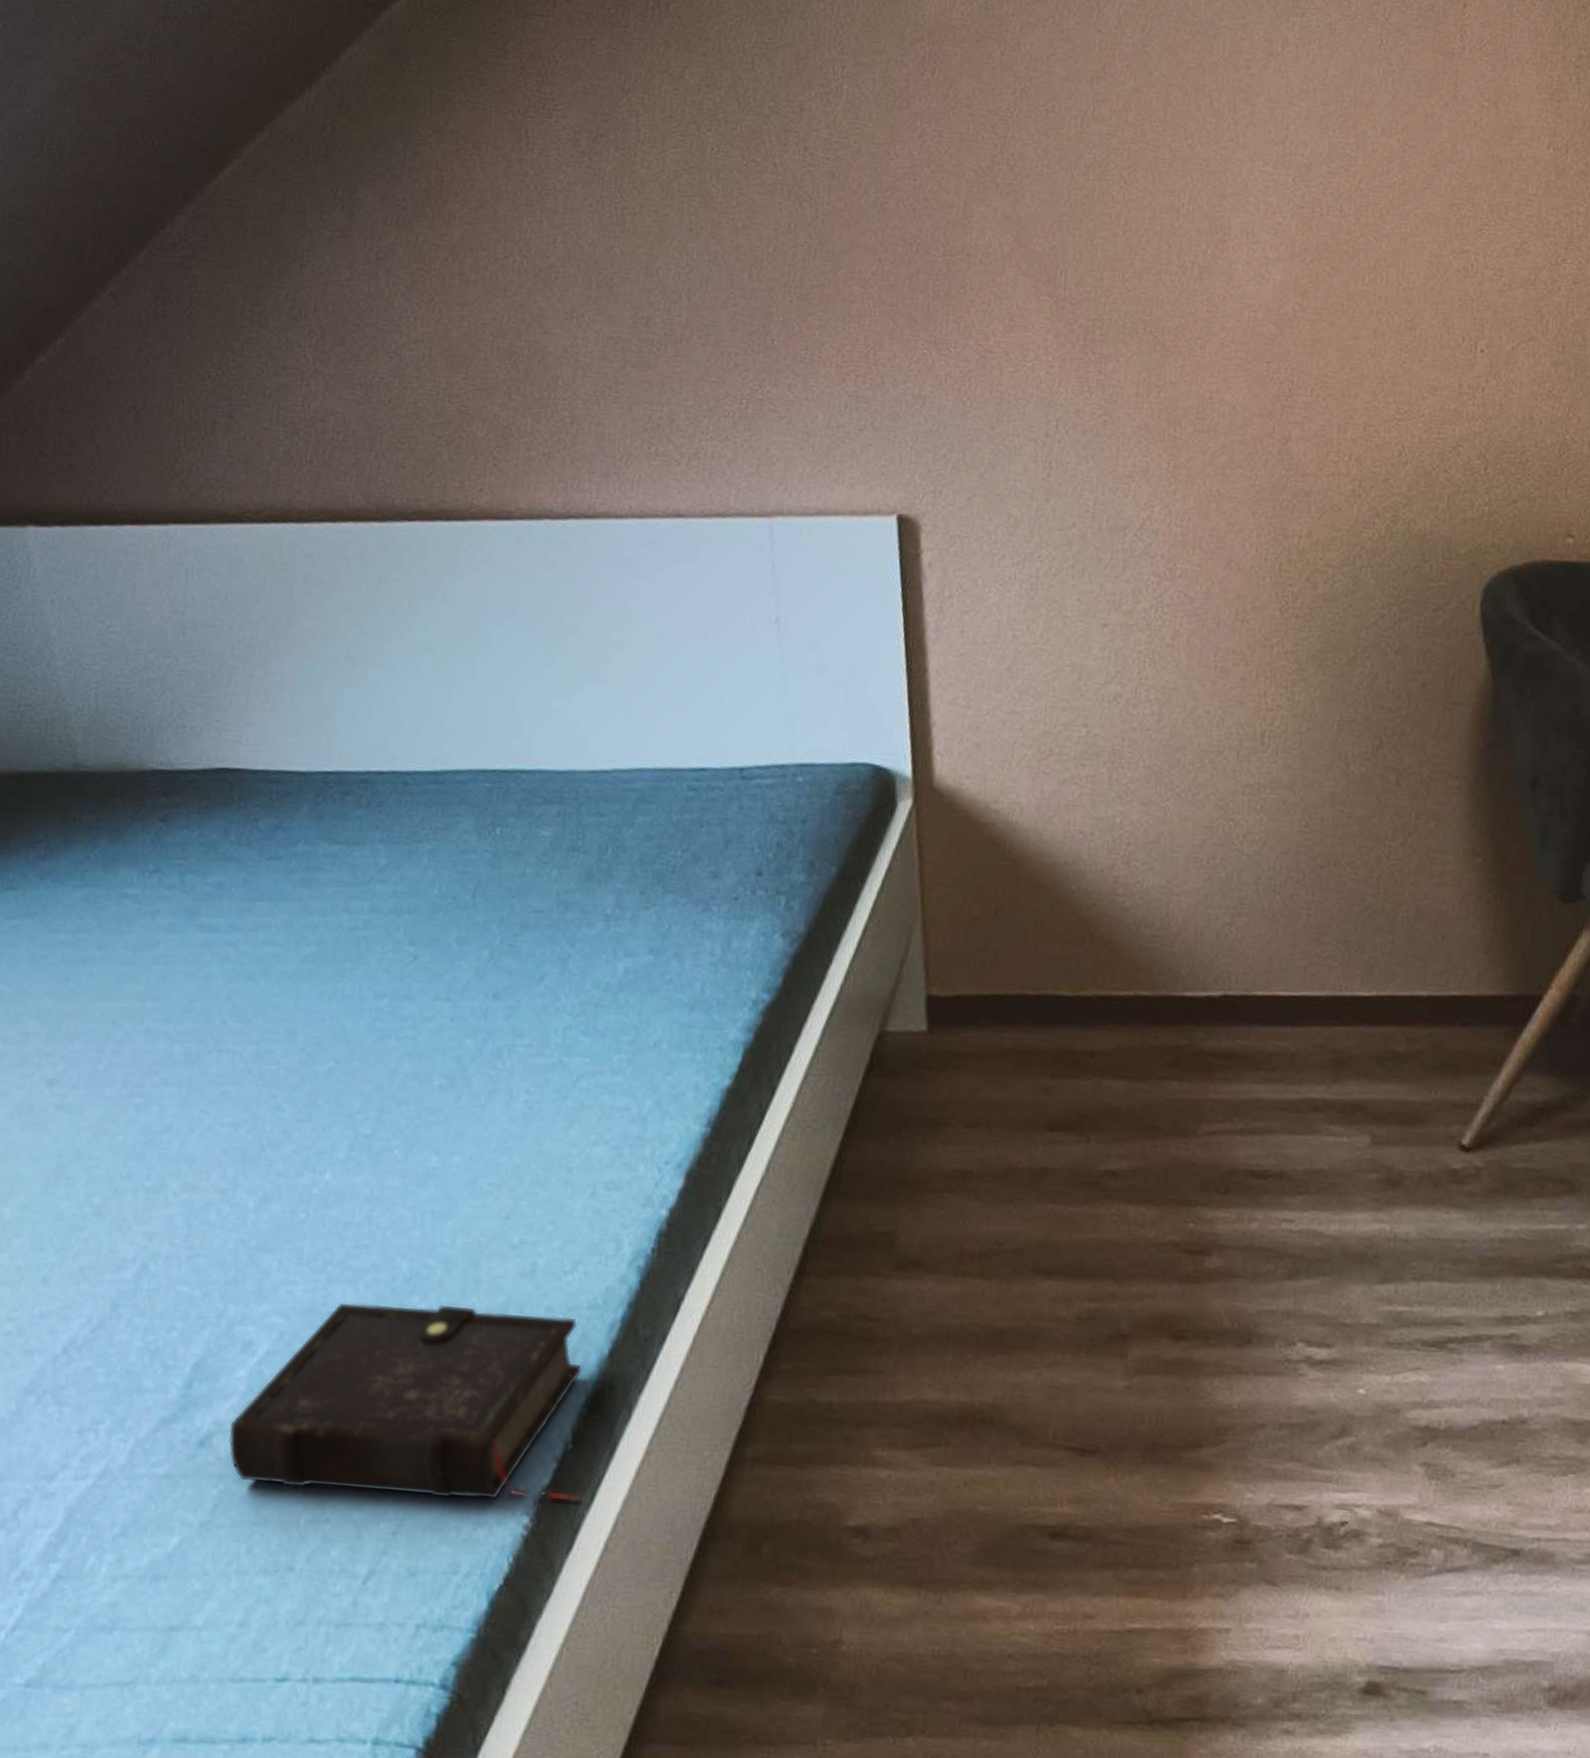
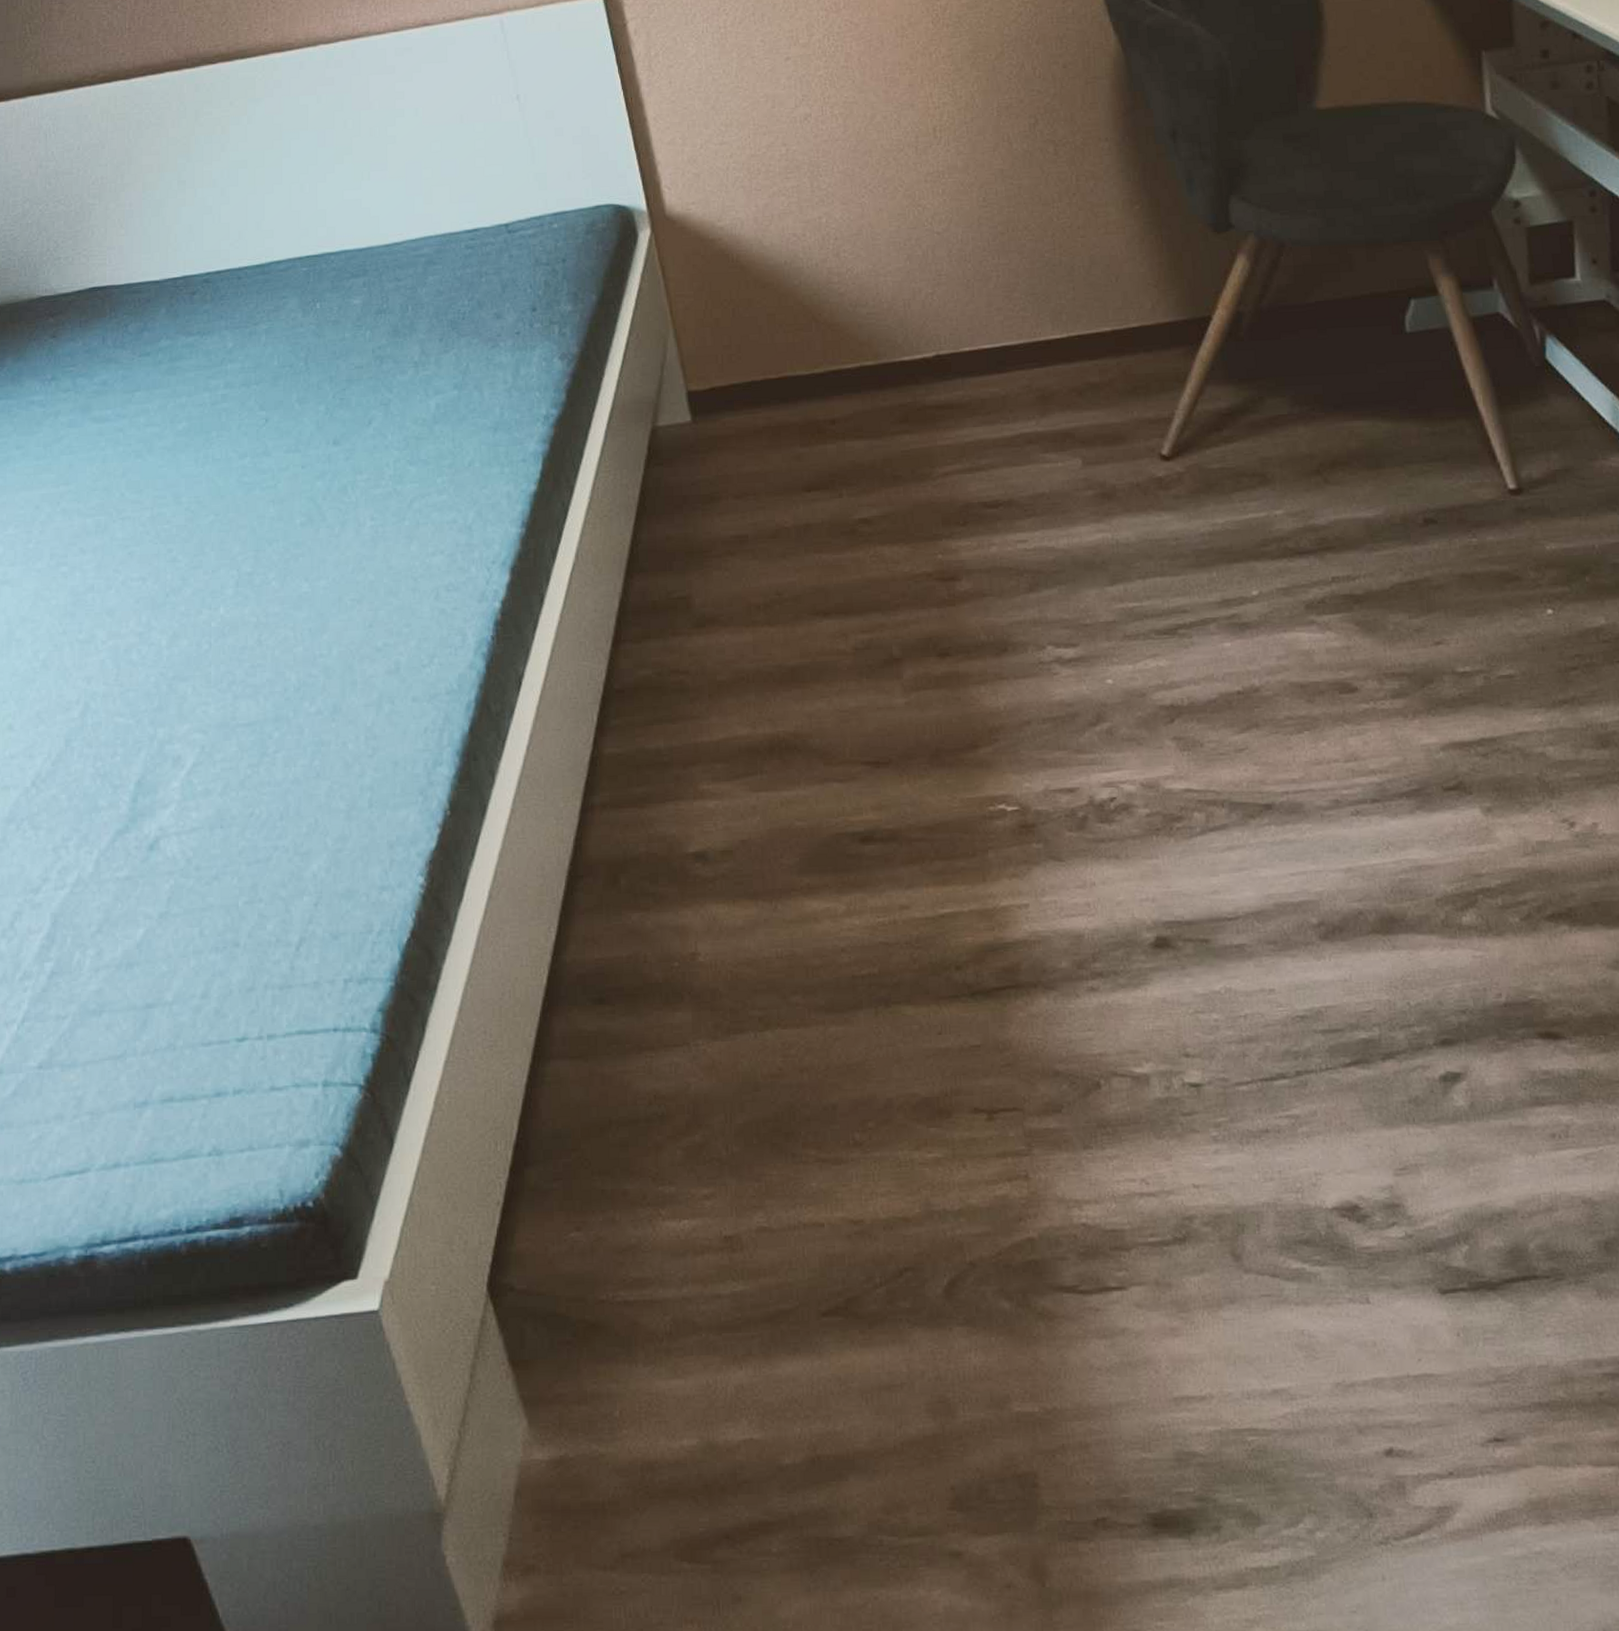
book: present [229,1303,589,1501] -> none [172,703,471,875]

